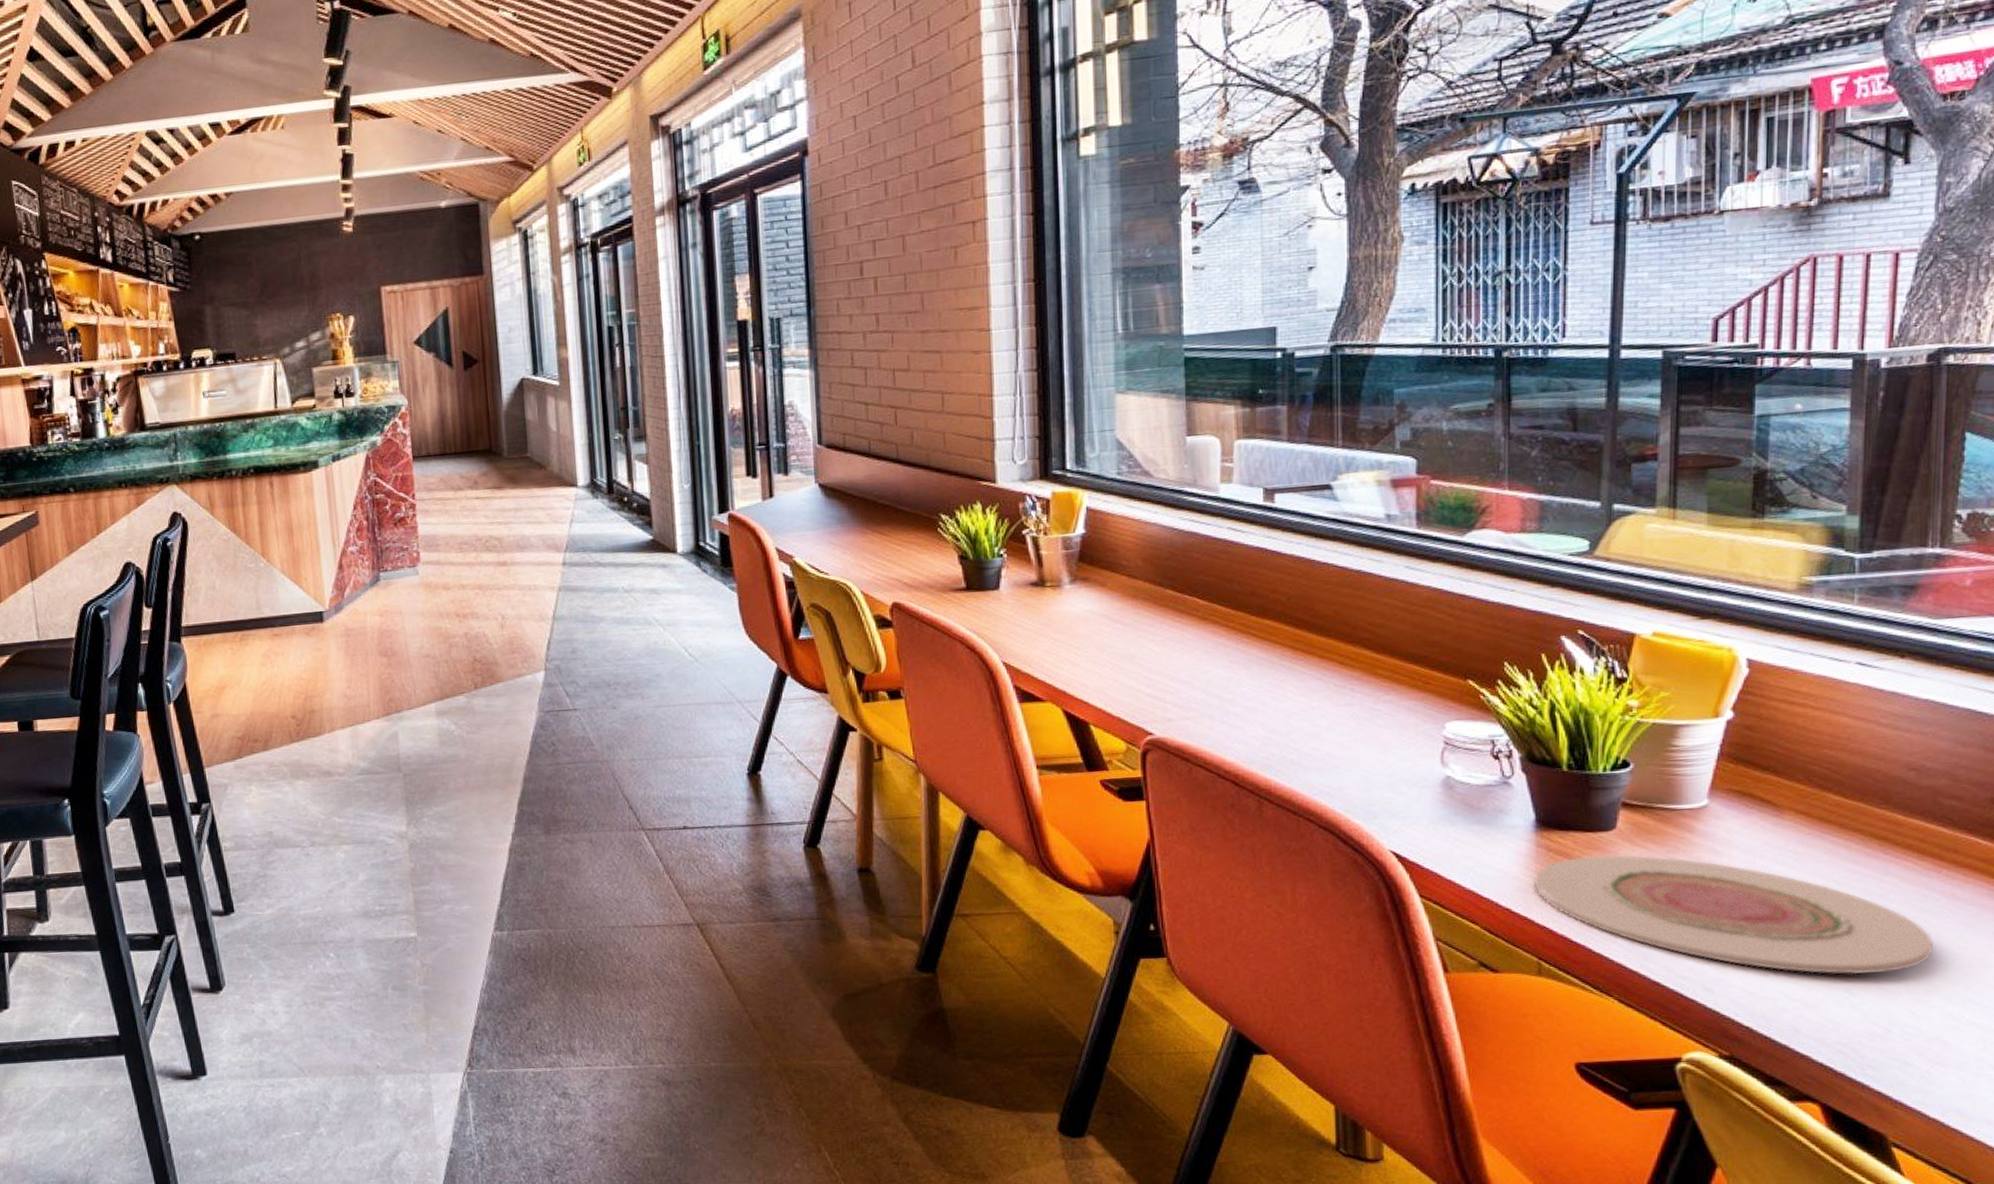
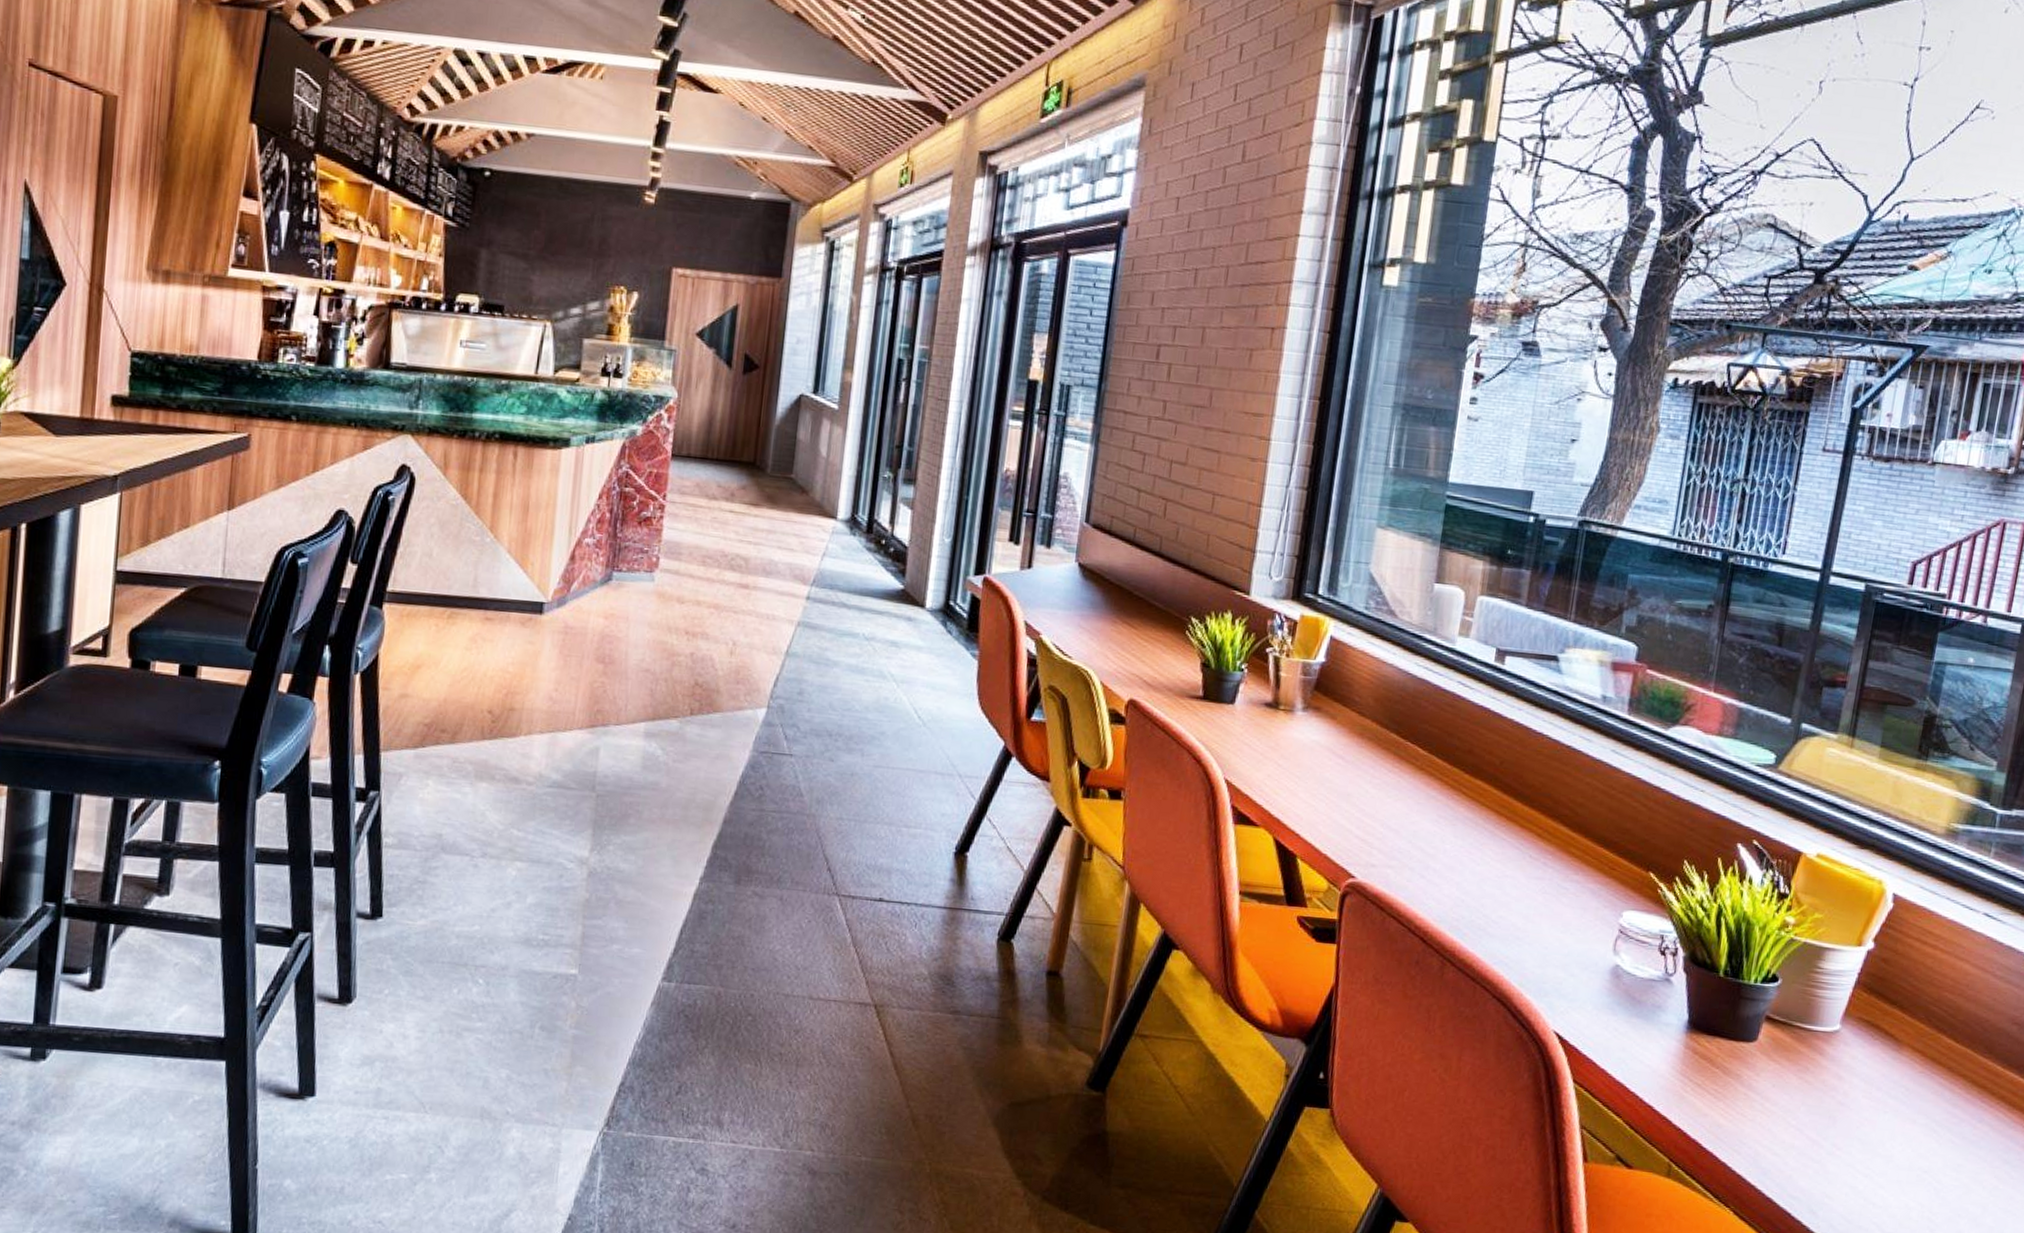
plate: present [1535,854,1934,975] -> none [1677,1063,2011,1218]

